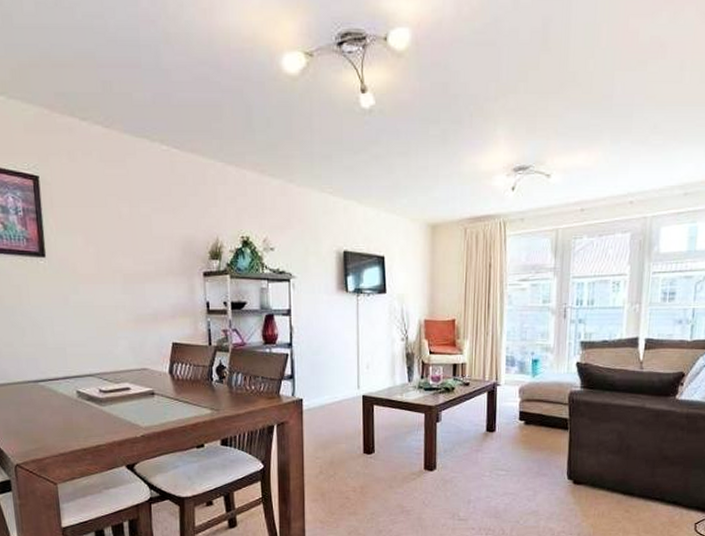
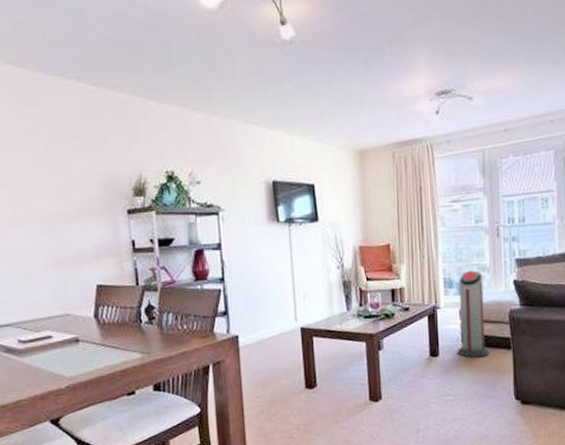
air purifier: none [514,350,547,436] -> present [457,270,490,358]

